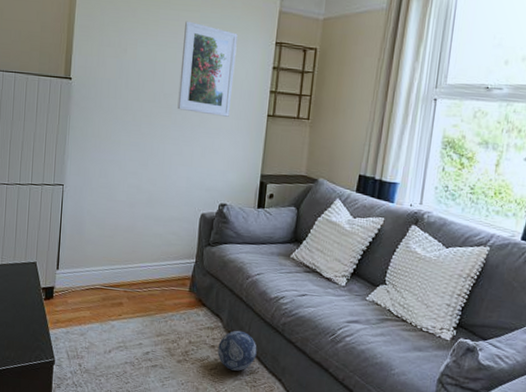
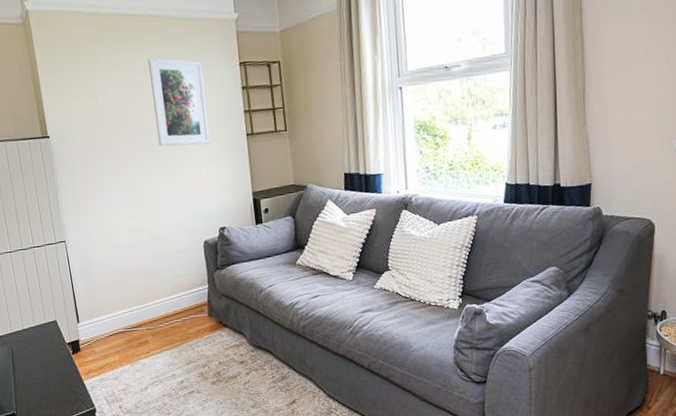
decorative ball: present [217,330,257,371] -> none [247,342,285,380]

